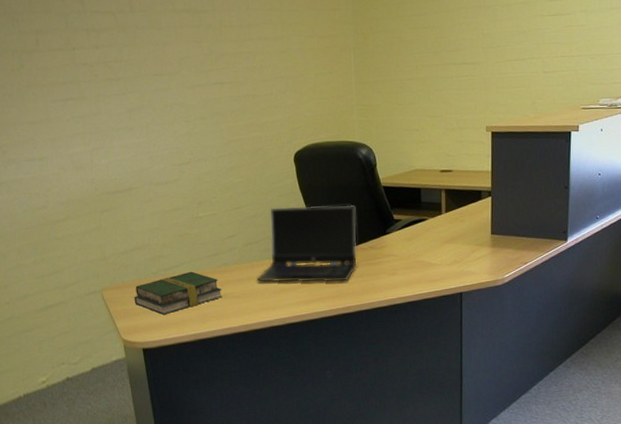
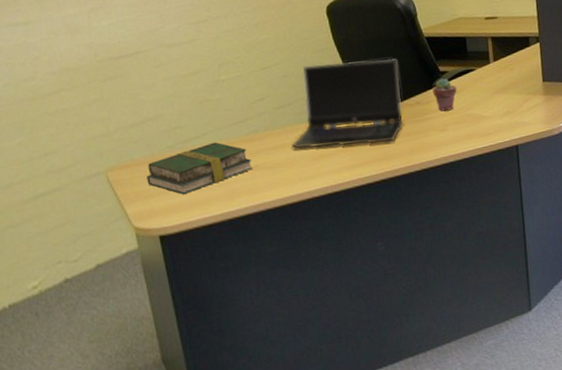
potted succulent: none [386,226,409,257] -> present [433,78,457,112]

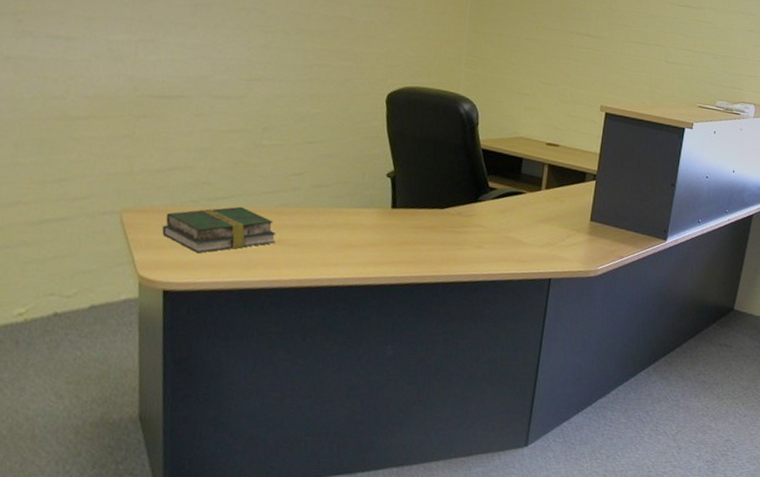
laptop computer: present [291,58,403,148] -> none [320,150,448,247]
potted succulent: present [433,78,457,112] -> none [477,194,503,229]

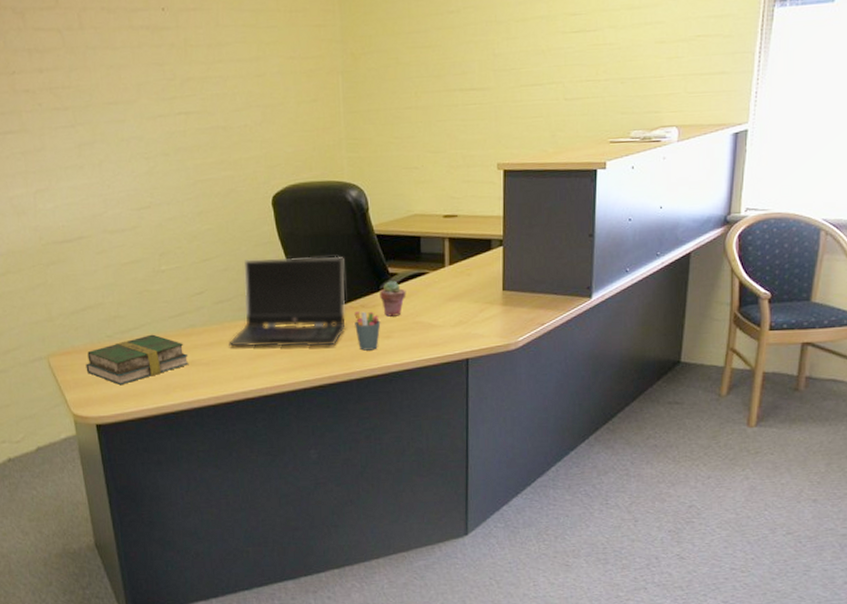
laptop computer: none [320,150,448,247] -> present [228,256,346,347]
pen holder: none [449,218,475,257] -> present [354,311,381,351]
potted succulent: none [477,194,503,229] -> present [380,281,406,317]

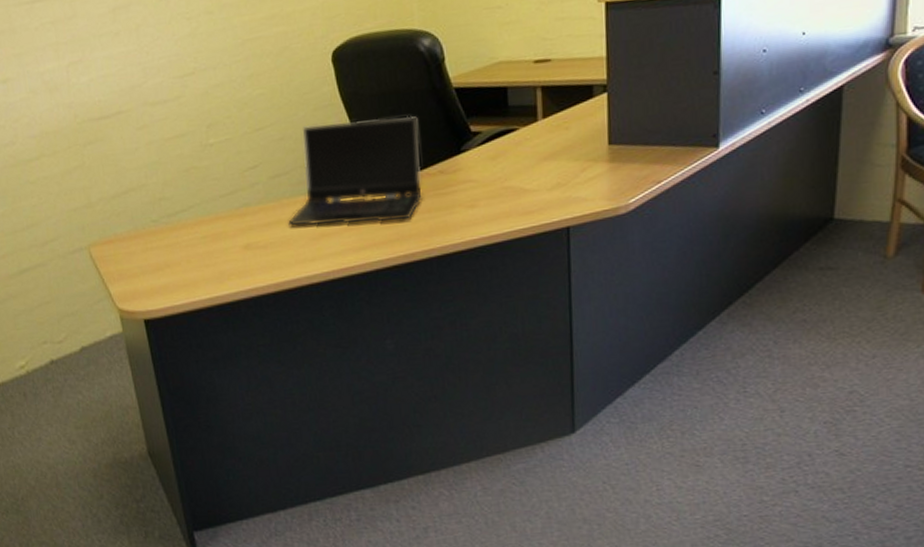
book: present [86,334,189,386] -> none [130,216,244,275]
pen holder: present [354,311,381,351] -> none [432,177,464,224]
potted succulent: present [380,281,406,317] -> none [461,140,493,183]

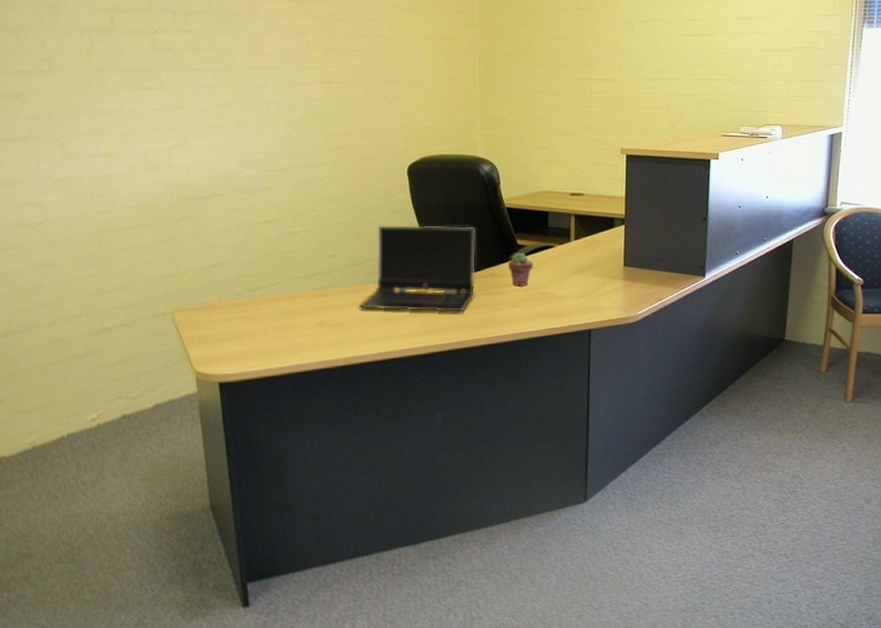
potted succulent: none [461,140,493,183] -> present [508,252,534,286]

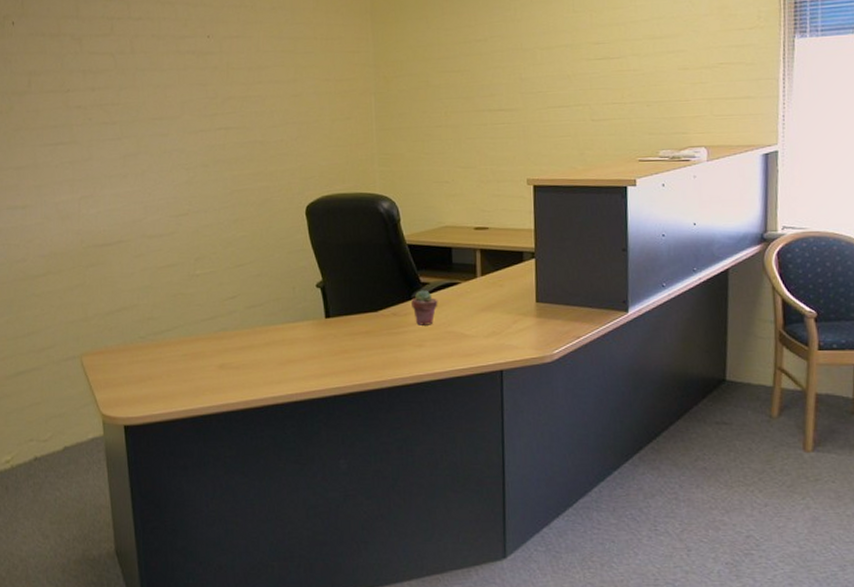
laptop computer: present [359,225,475,312] -> none [259,264,377,354]

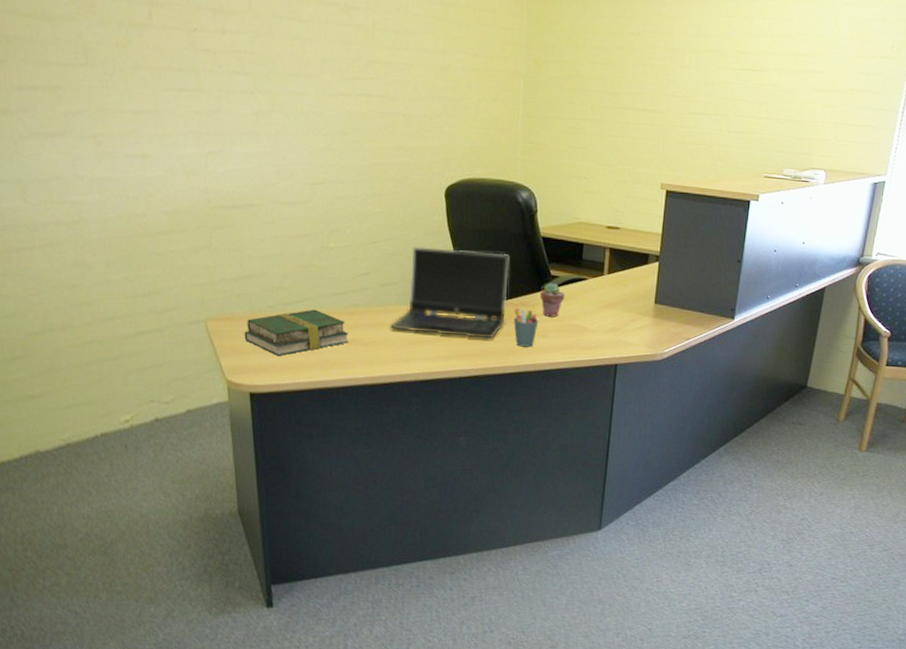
book: none [117,336,219,387] -> present [244,309,349,357]
laptop computer: none [259,264,377,354] -> present [390,246,510,339]
pen holder: none [386,319,413,359] -> present [514,309,539,347]

